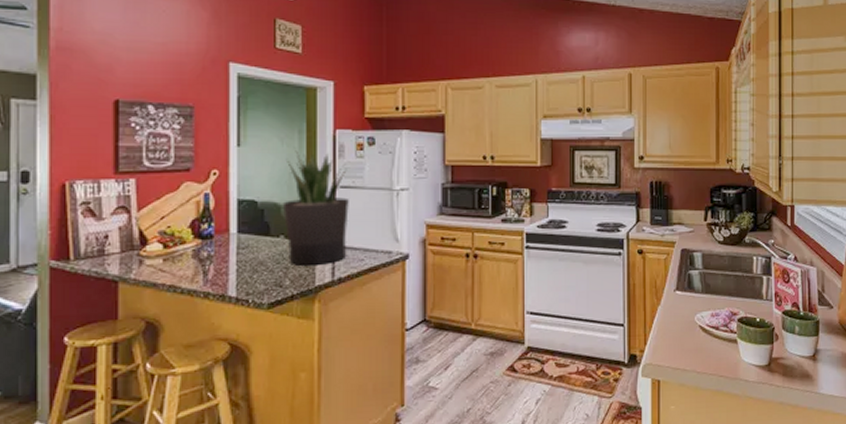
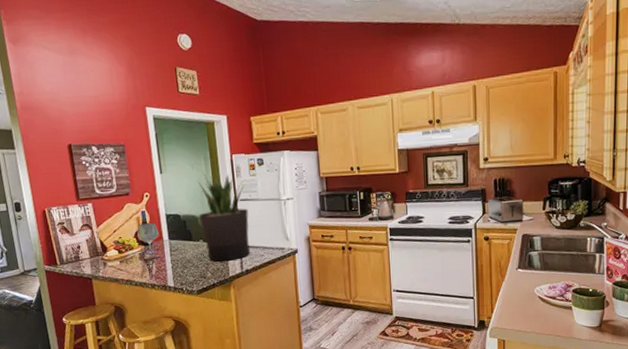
wine glass: none [193,210,225,259] -> present [137,223,161,260]
kettle: none [508,188,534,223] -> present [374,192,396,221]
toaster: none [643,201,683,235] -> present [488,195,524,224]

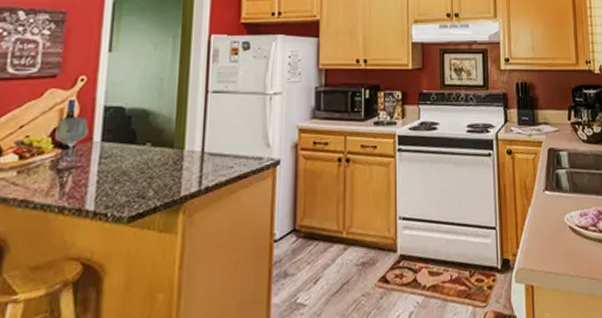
planter: present [198,174,250,263] -> none [151,56,221,176]
kettle: present [374,192,396,221] -> none [381,91,406,126]
toaster: present [488,195,524,224] -> none [510,102,549,135]

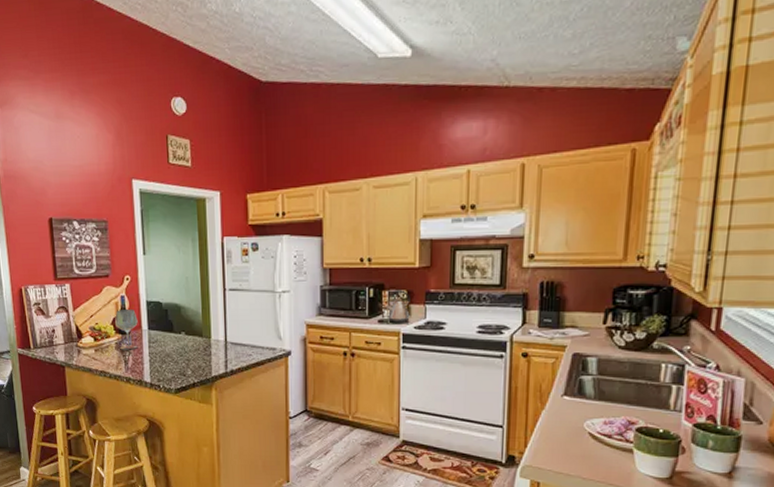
kettle: none [381,91,406,126] -> present [385,290,411,324]

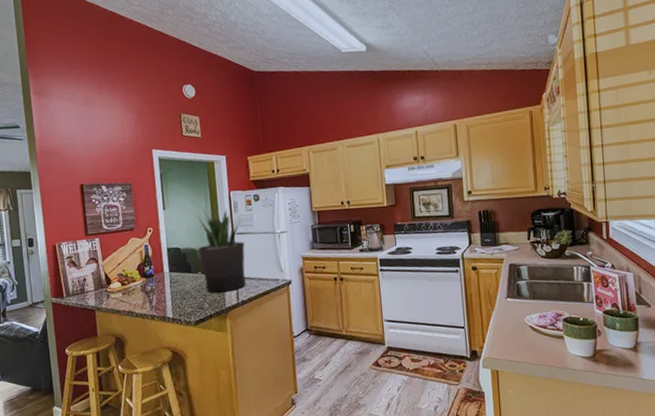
wine glass: present [114,310,138,350] -> none [139,256,161,292]
planter: none [182,257,238,359] -> present [197,209,246,294]

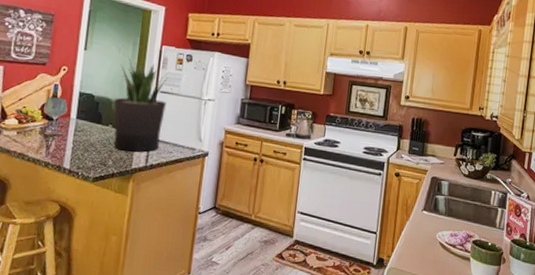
wine glass: none [139,256,161,292] -> present [43,97,68,136]

